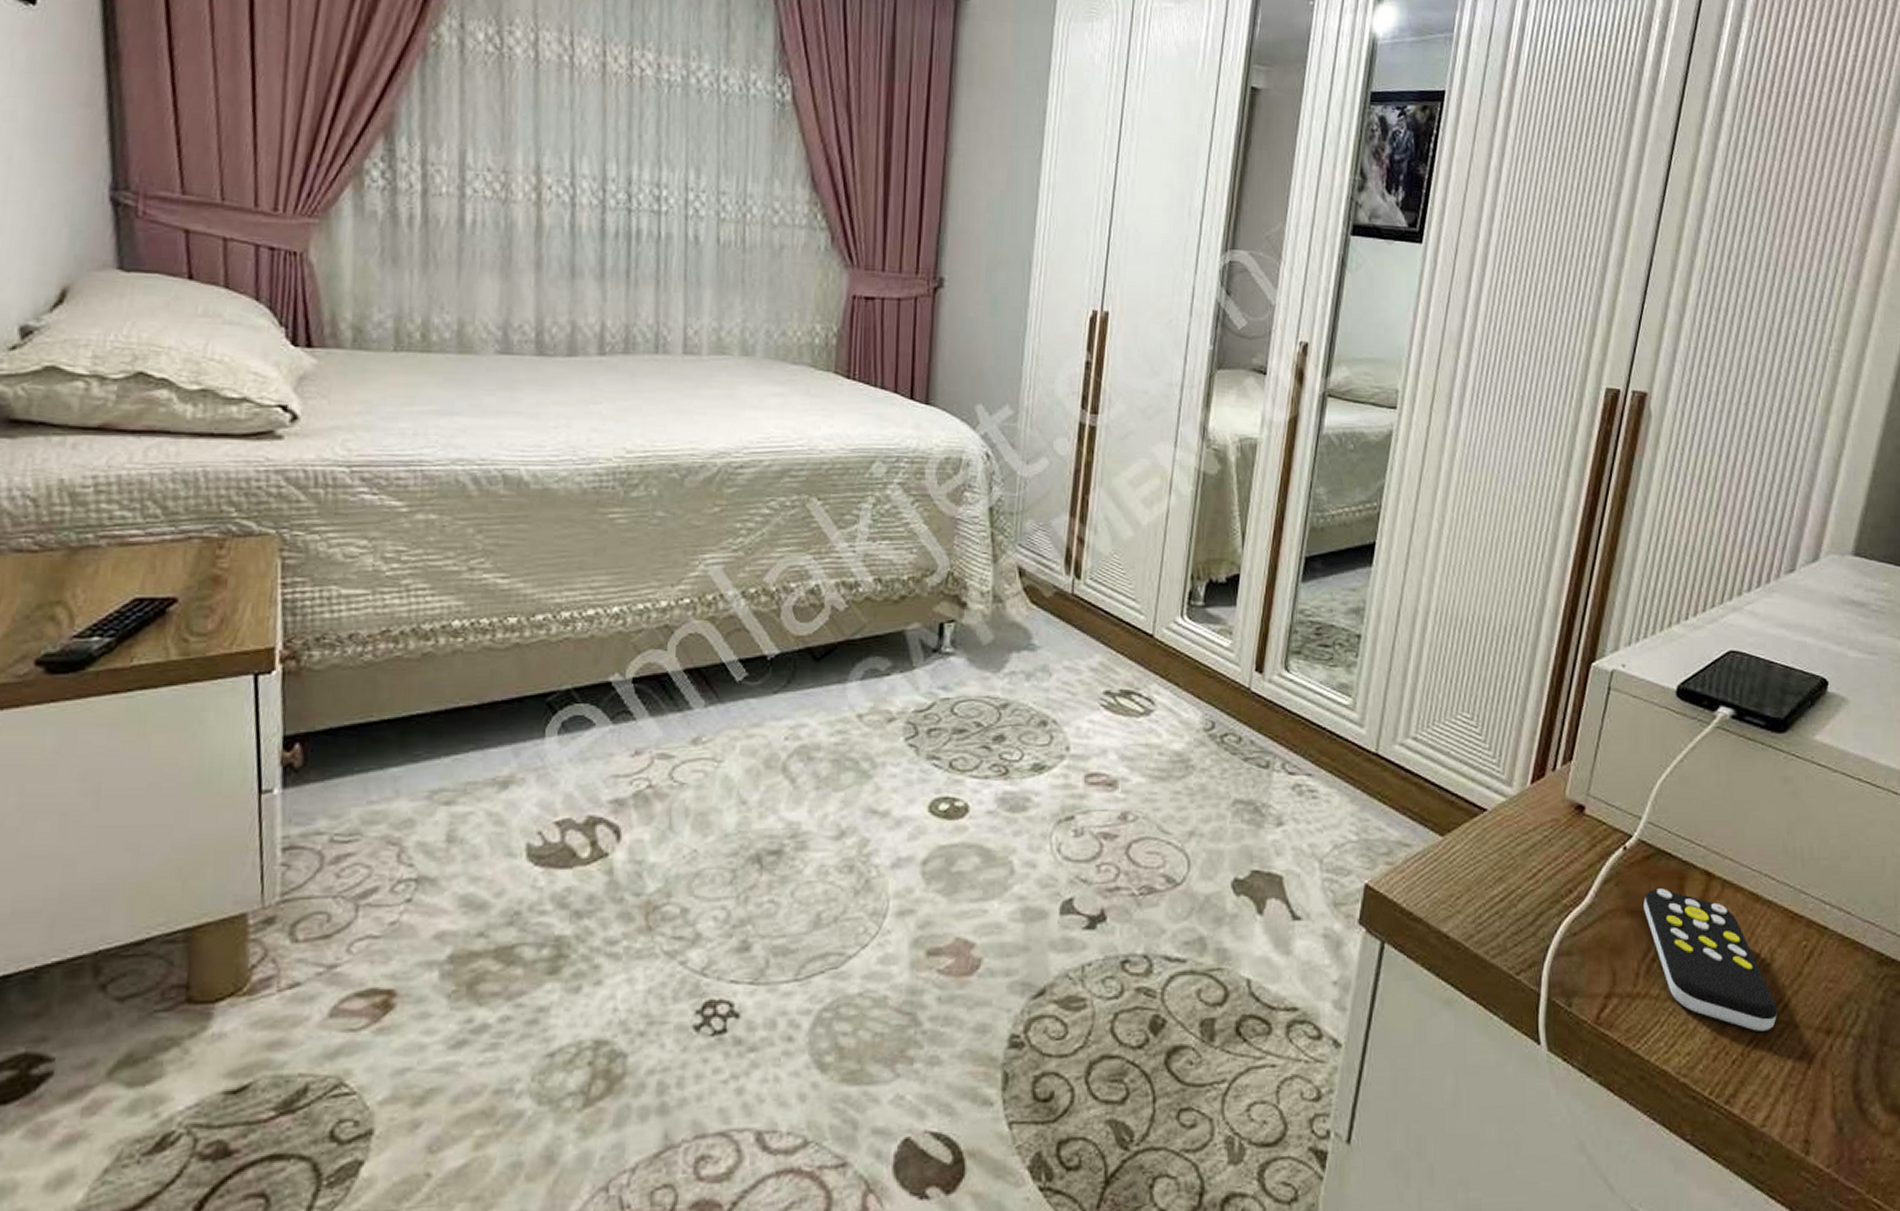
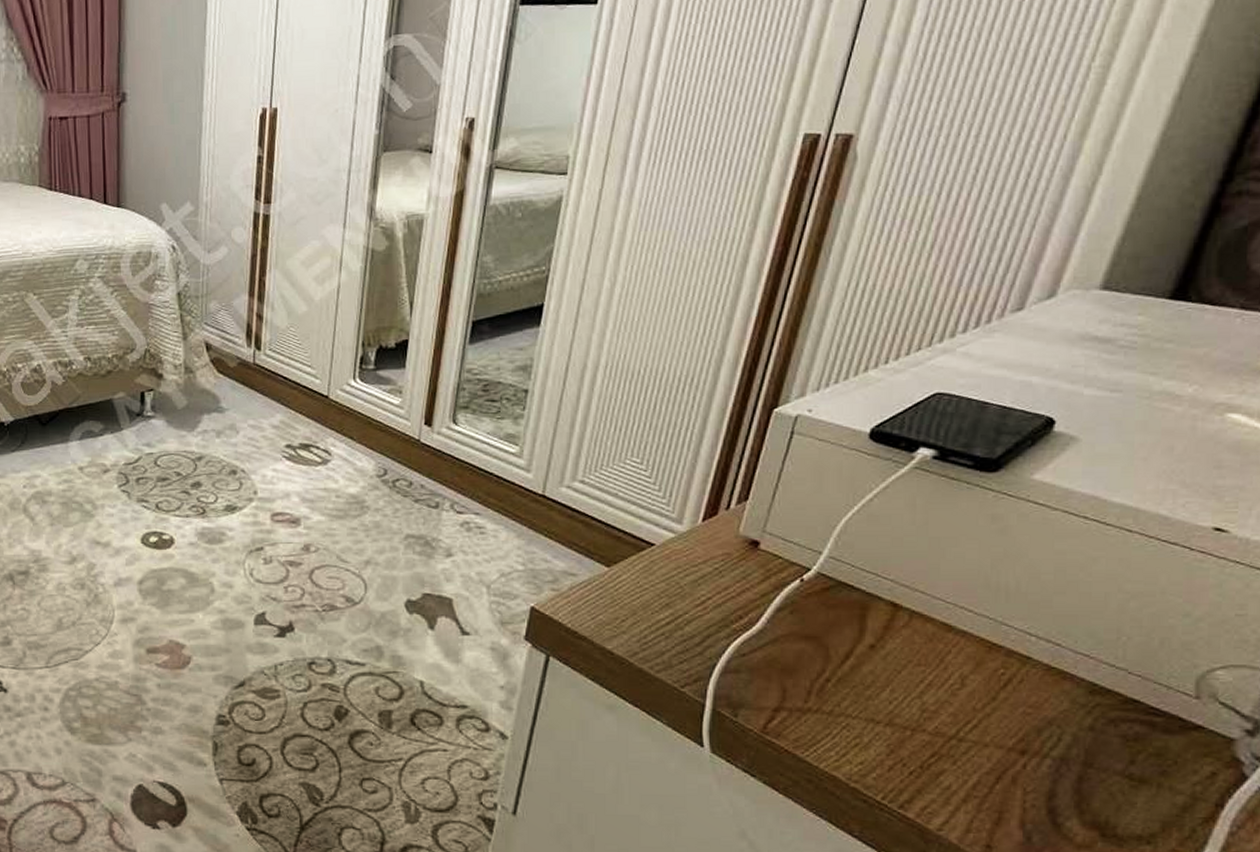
remote control: present [1643,888,1778,1031] -> none [820,617,966,748]

